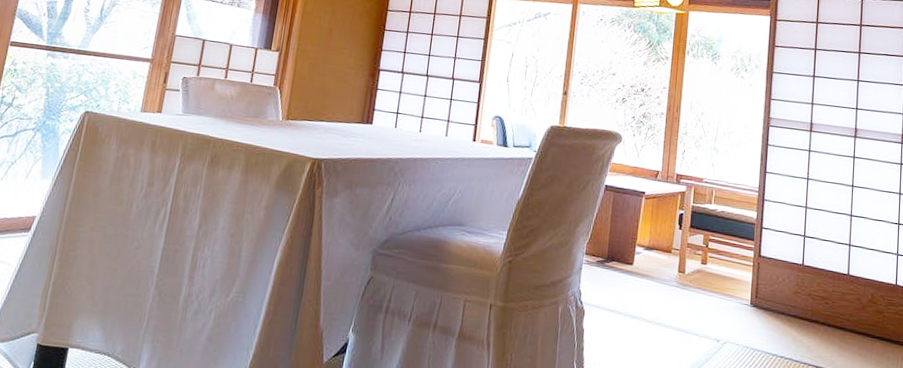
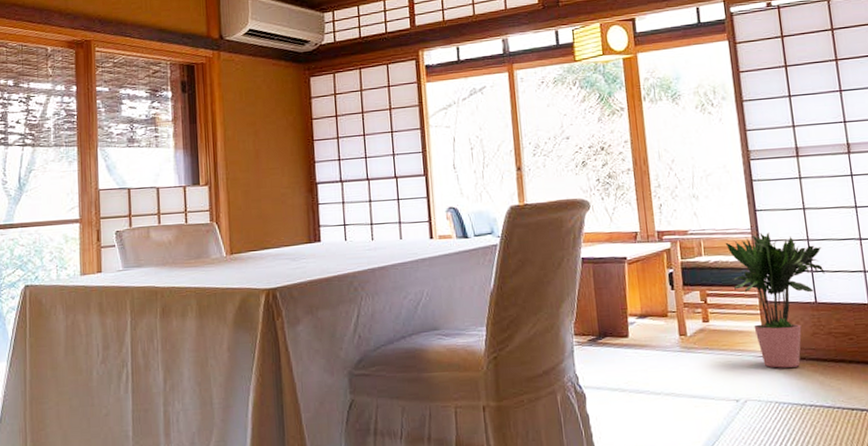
potted plant: none [734,193,817,320] -> present [725,232,825,368]

